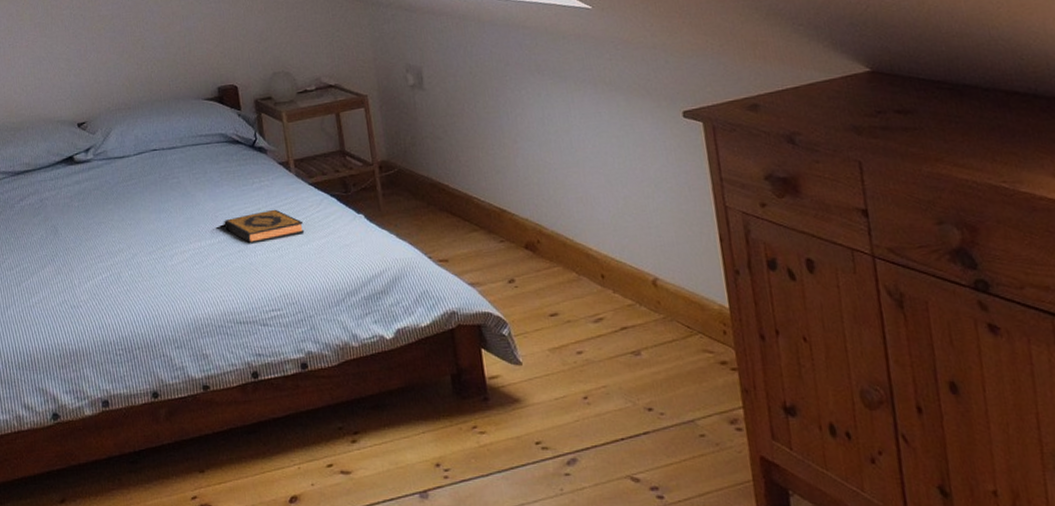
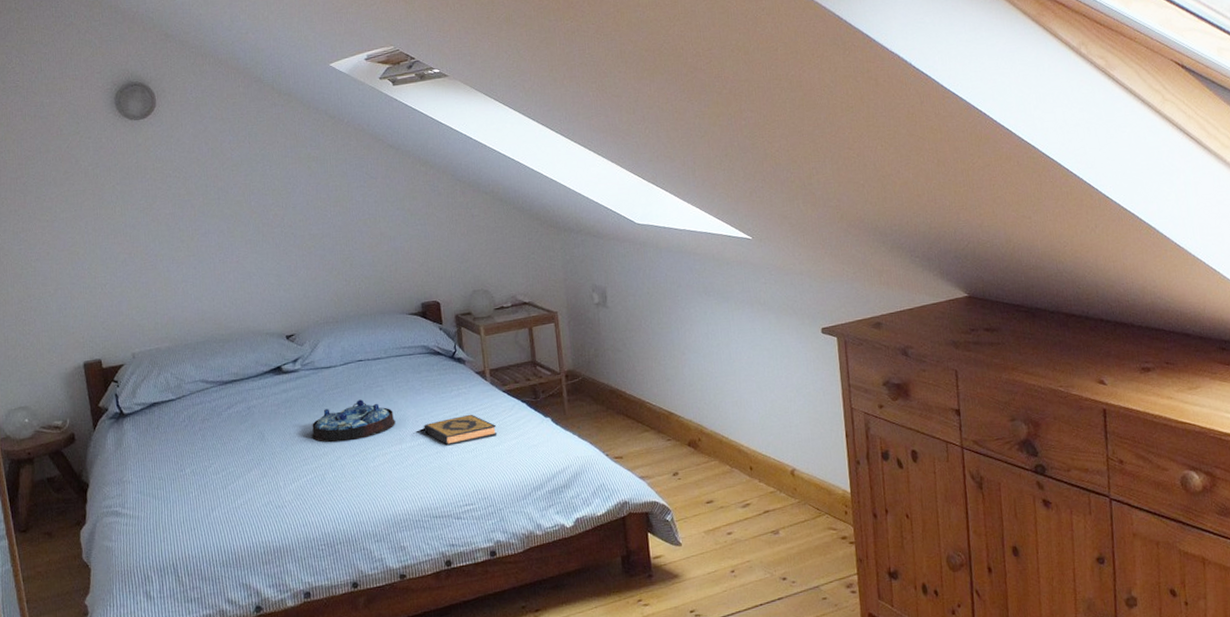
serving tray: none [106,192,194,238] -> present [312,399,396,442]

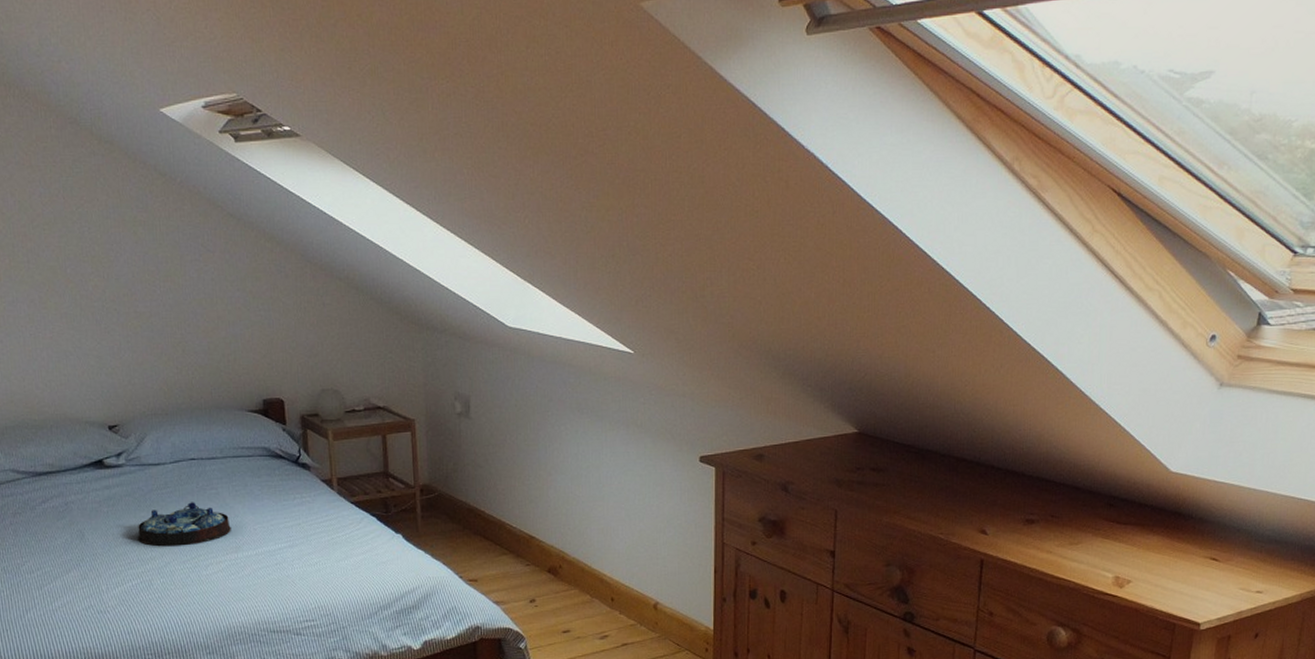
hardback book: present [424,414,498,445] -> none [262,525,343,556]

